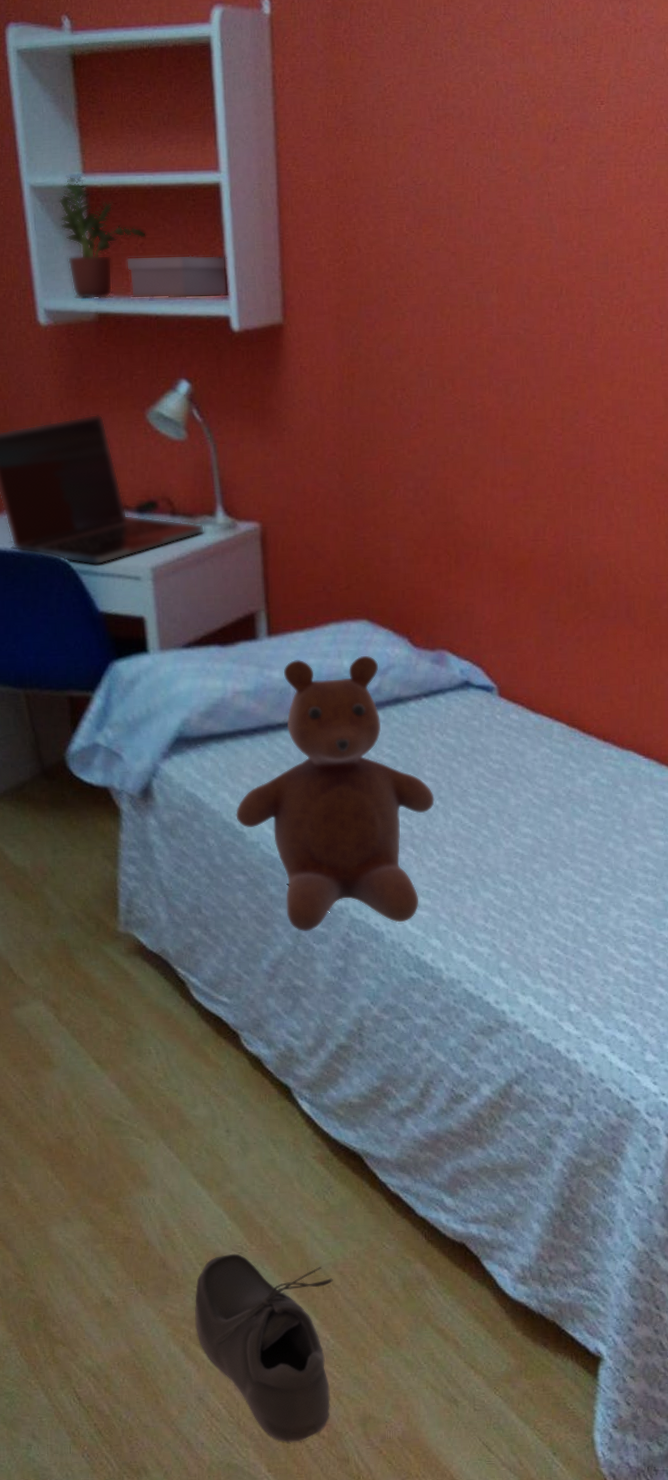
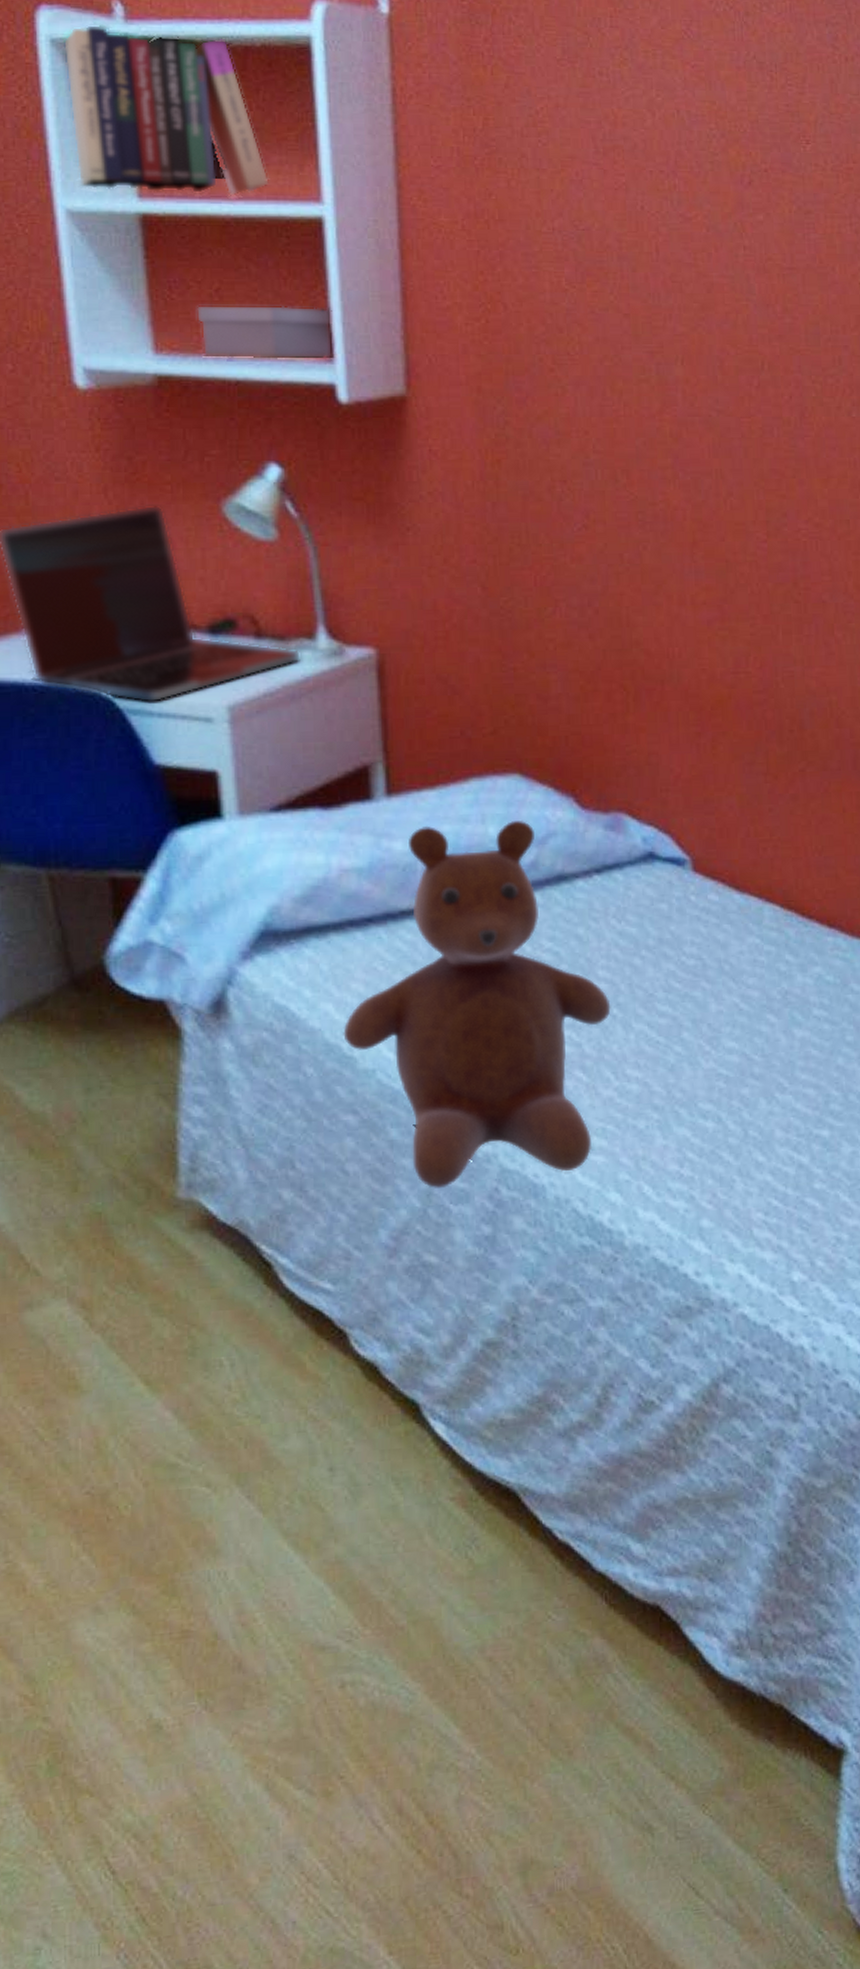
books: none [27,37,180,169] -> present [64,25,270,196]
potted plant: present [58,176,146,299] -> none [104,201,223,358]
shoe: present [195,1253,333,1443] -> none [284,1642,480,1910]

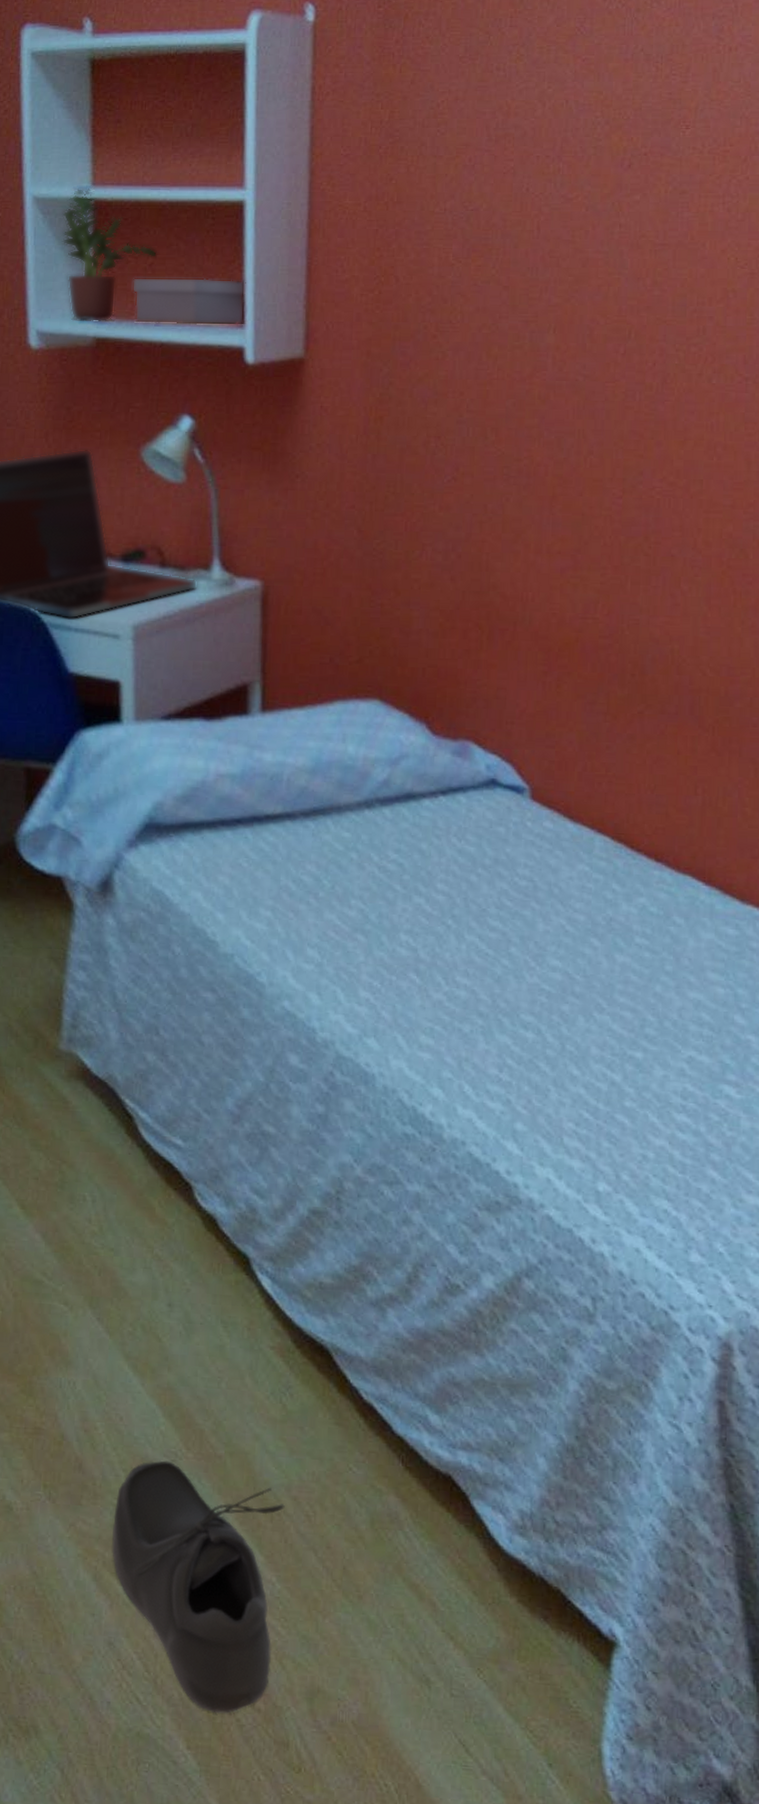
books: present [64,25,270,196] -> none [41,40,202,183]
potted plant: none [104,201,223,358] -> present [62,189,157,322]
shoe: none [284,1642,480,1910] -> present [112,1460,285,1714]
teddy bear: present [343,821,611,1188] -> none [208,740,446,1066]

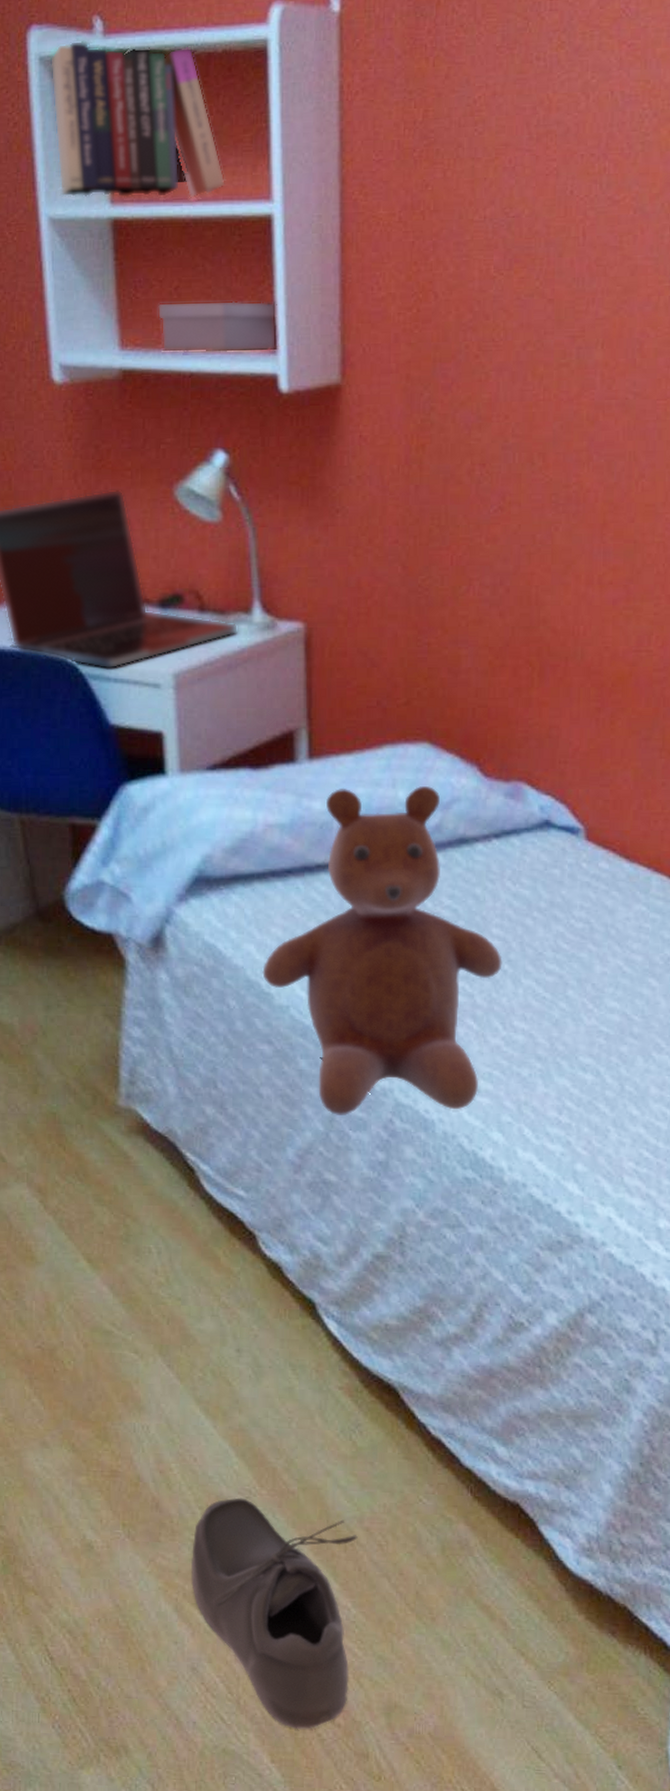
books: none [41,40,202,183] -> present [51,41,226,198]
potted plant: present [62,189,157,322] -> none [81,207,182,353]
teddy bear: none [208,740,446,1066] -> present [262,786,502,1115]

